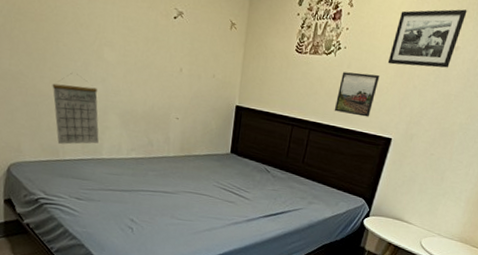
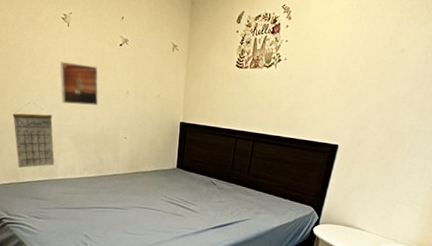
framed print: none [107,30,150,82] -> present [59,61,99,105]
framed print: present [334,72,380,117] -> none [277,82,322,125]
picture frame: present [387,9,467,68] -> none [329,11,410,72]

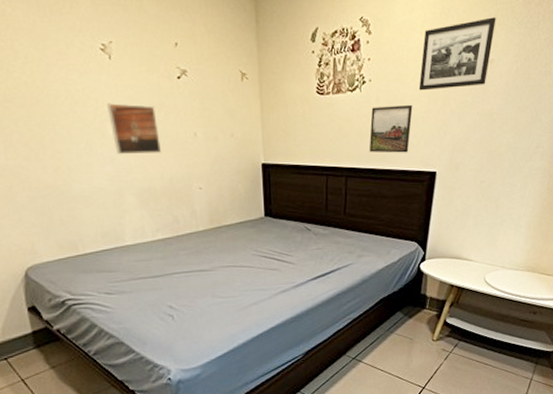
calendar: present [12,103,55,169] -> none [57,157,119,238]
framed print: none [277,82,322,125] -> present [369,104,413,153]
picture frame: none [329,11,410,72] -> present [418,17,496,91]

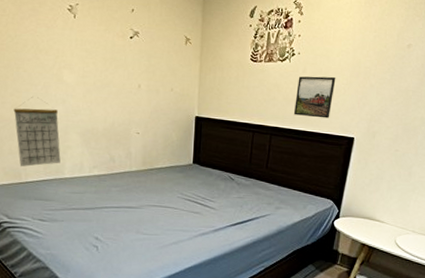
calendar: none [57,157,119,238] -> present [13,97,61,167]
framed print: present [106,103,162,155] -> none [65,54,108,99]
picture frame: present [418,17,496,91] -> none [342,9,415,66]

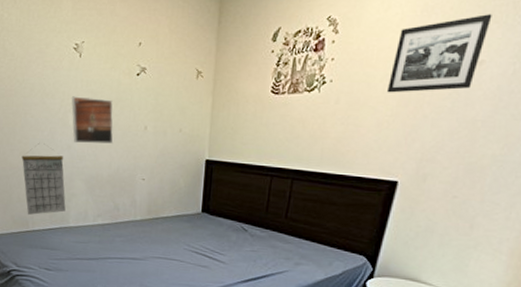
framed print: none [65,54,108,99] -> present [71,96,114,144]
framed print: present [293,76,336,119] -> none [321,107,377,159]
picture frame: none [342,9,415,66] -> present [386,14,492,93]

